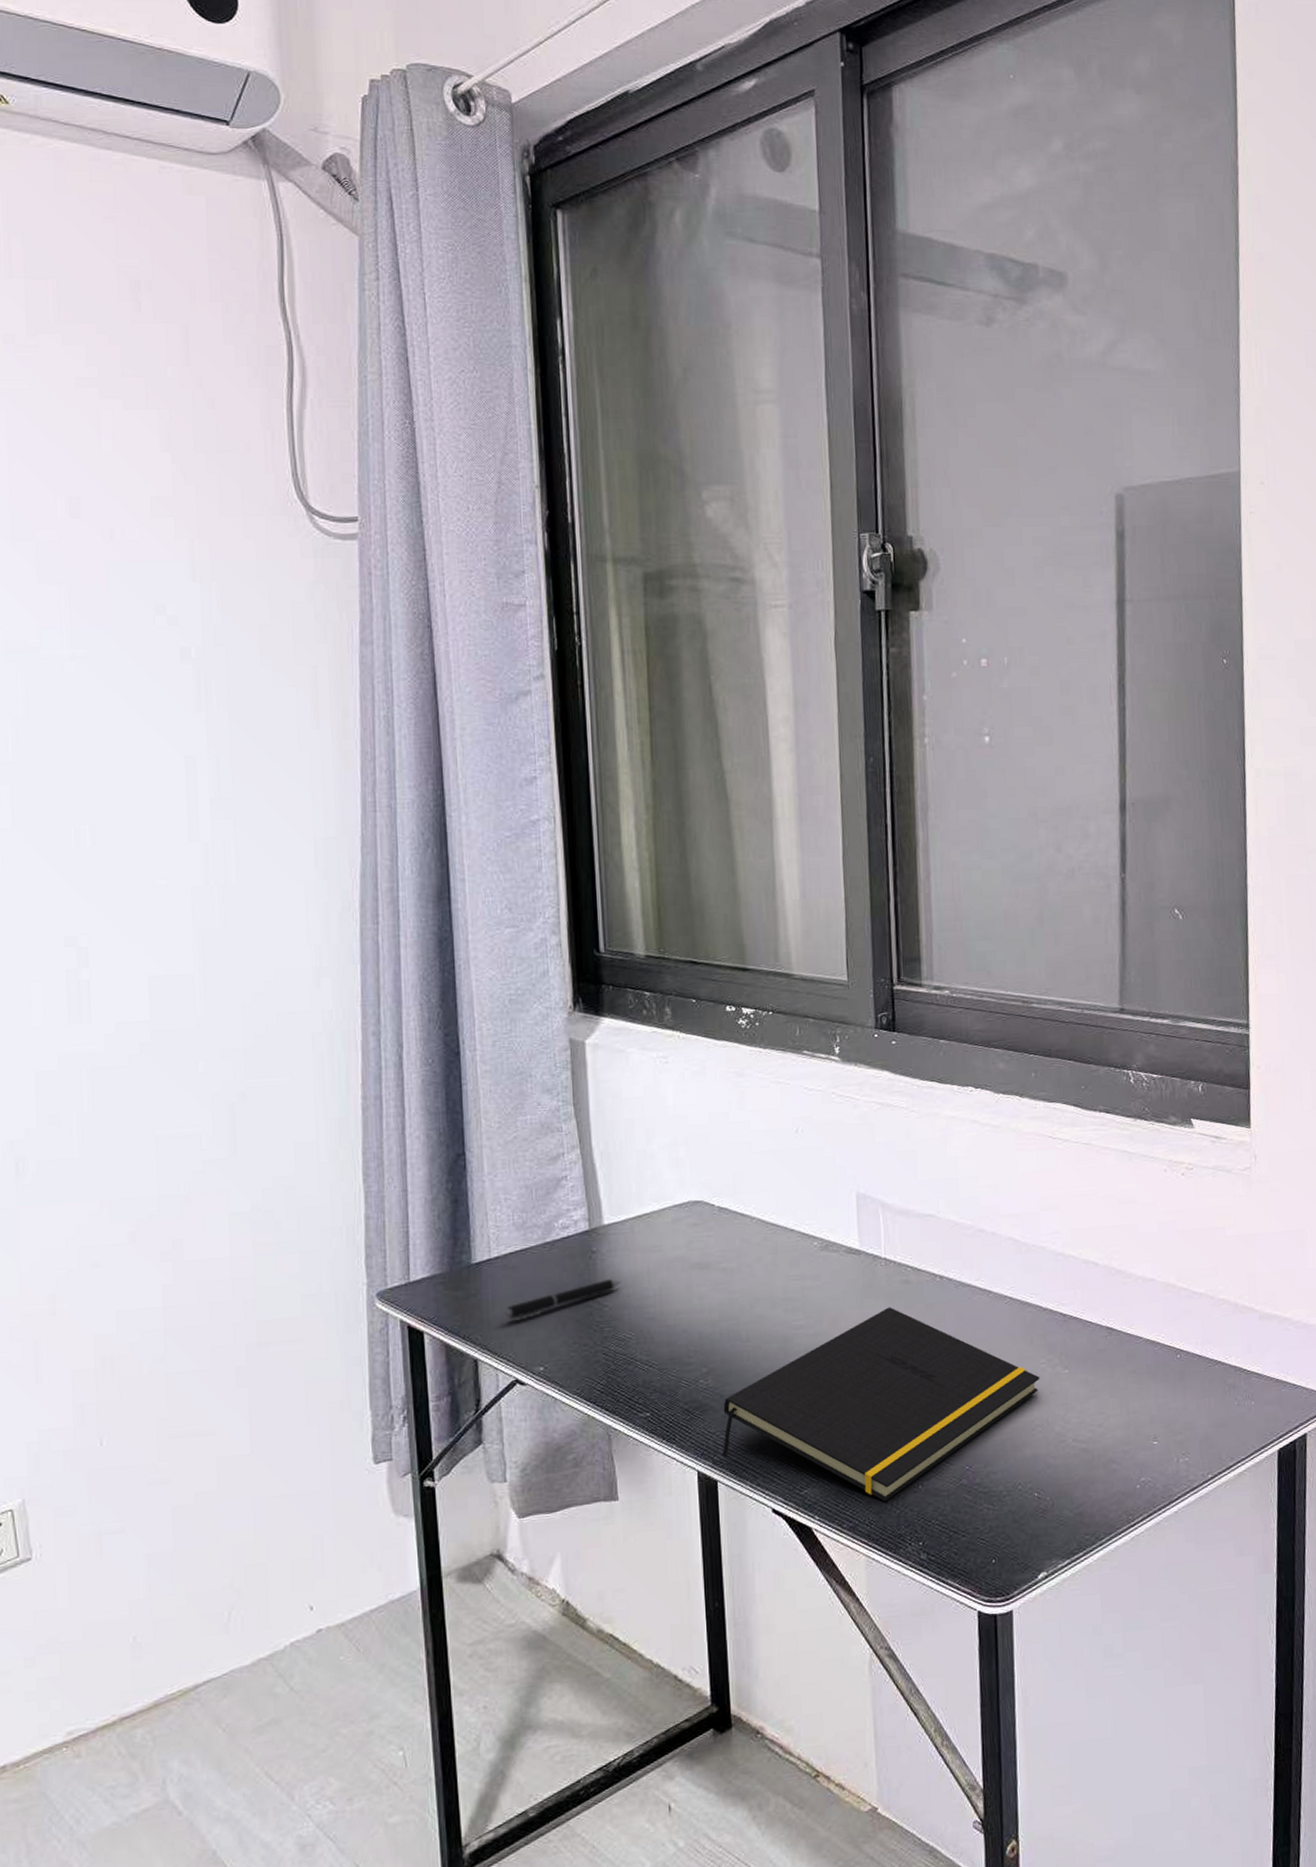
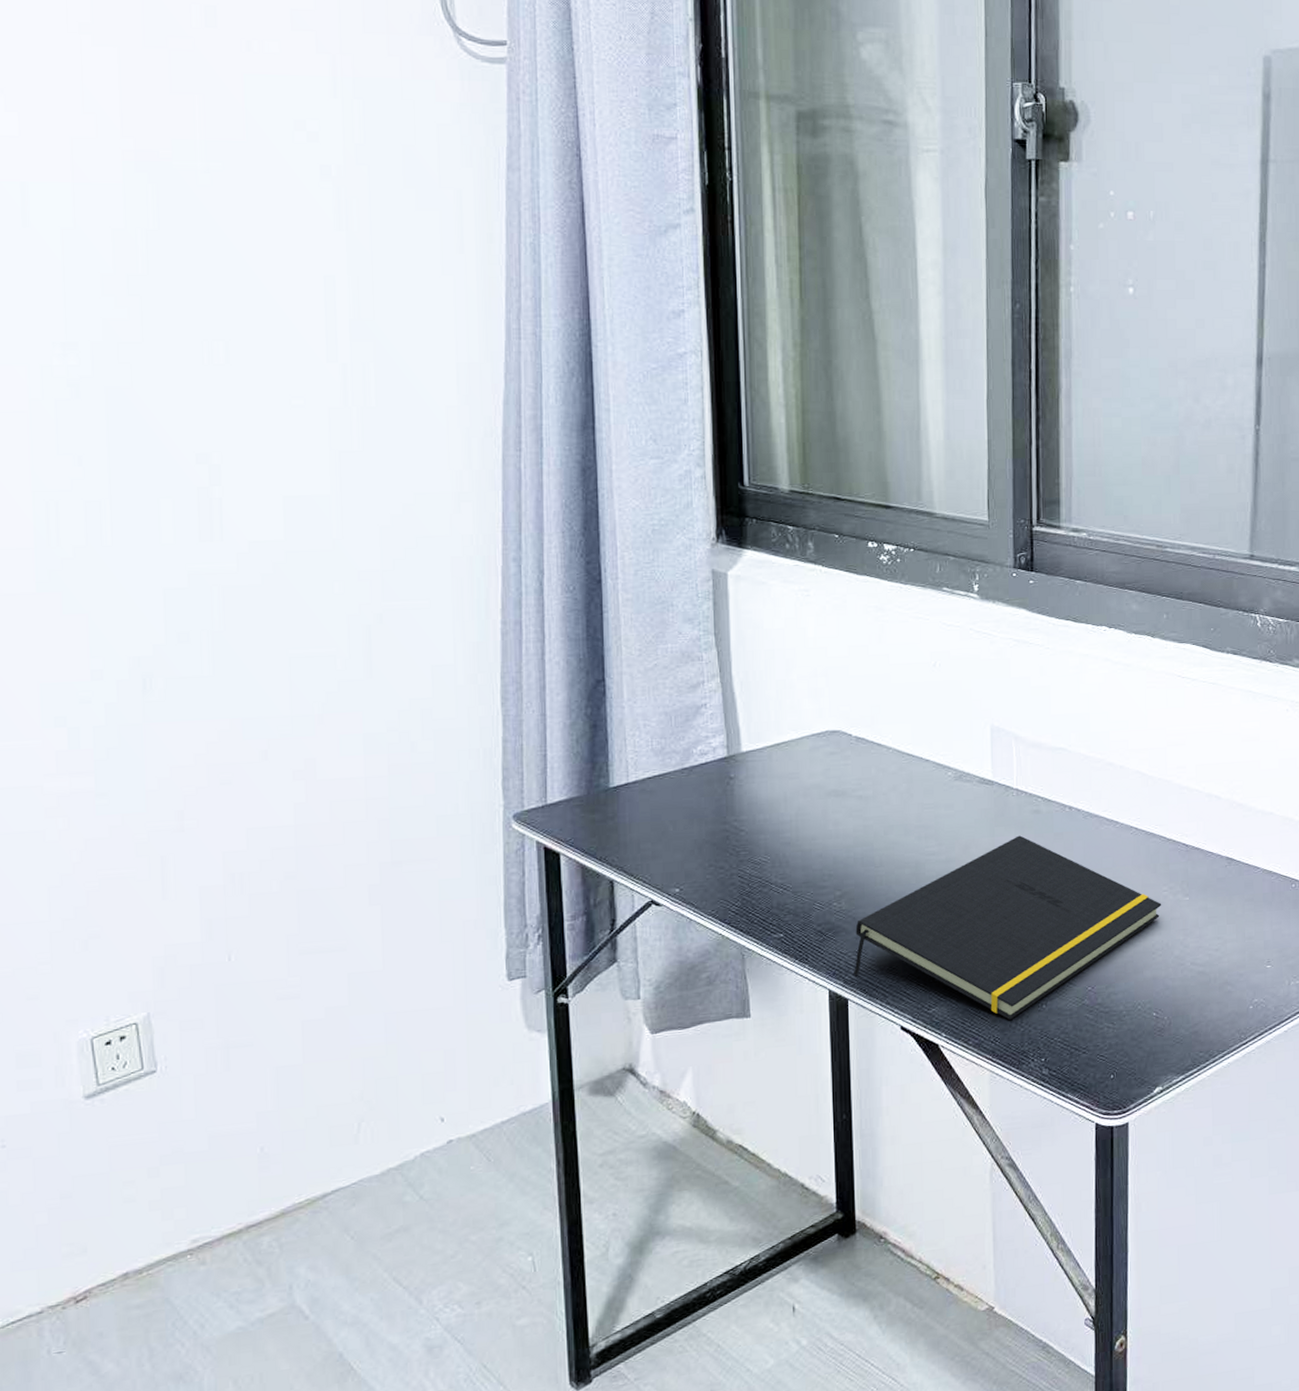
pen: present [503,1279,622,1321] -> none [640,804,759,844]

